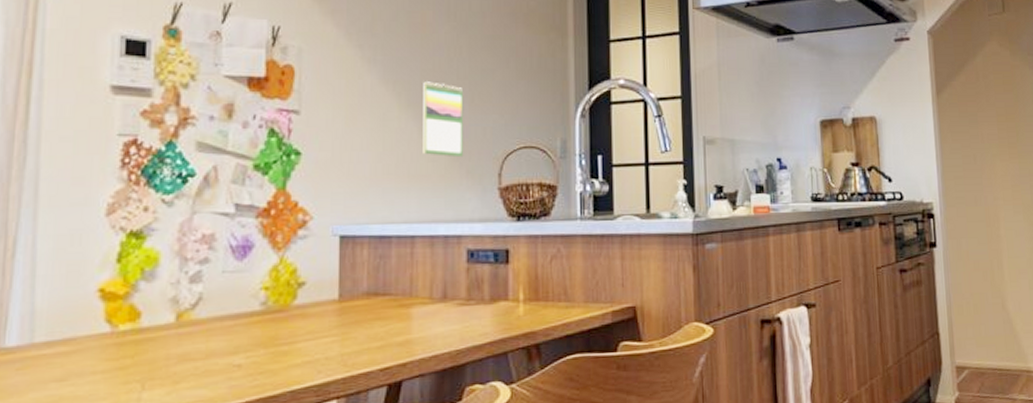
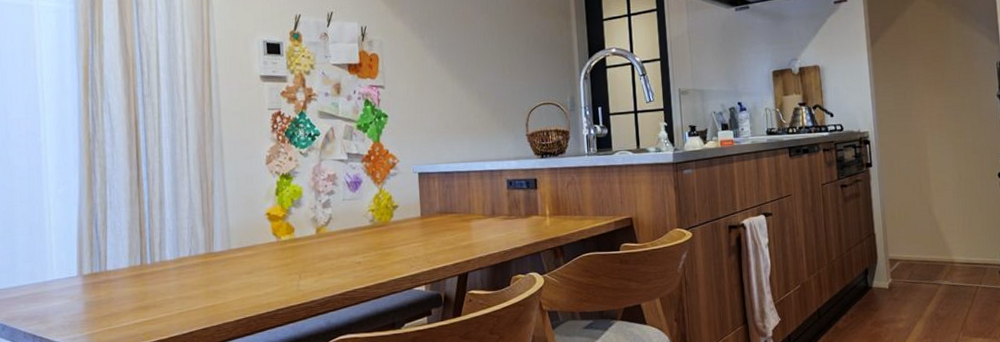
calendar: present [423,81,464,158] -> none [468,59,500,114]

